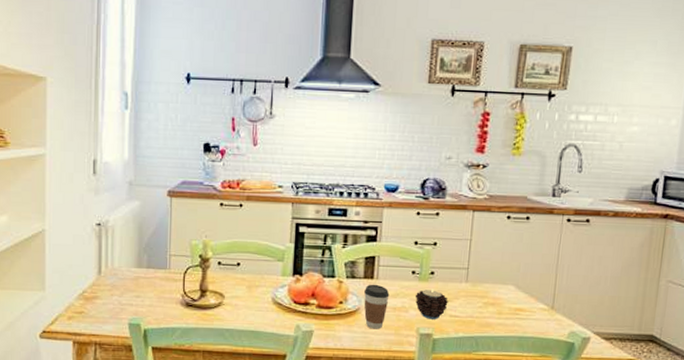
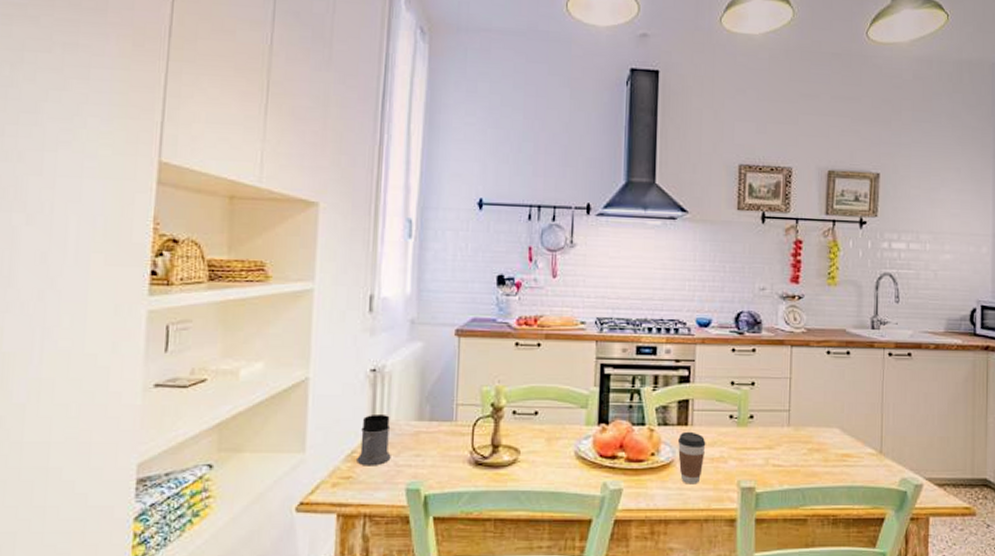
mug: none [87,261,115,304] -> present [357,413,391,466]
candle: present [415,289,448,320] -> none [734,435,770,470]

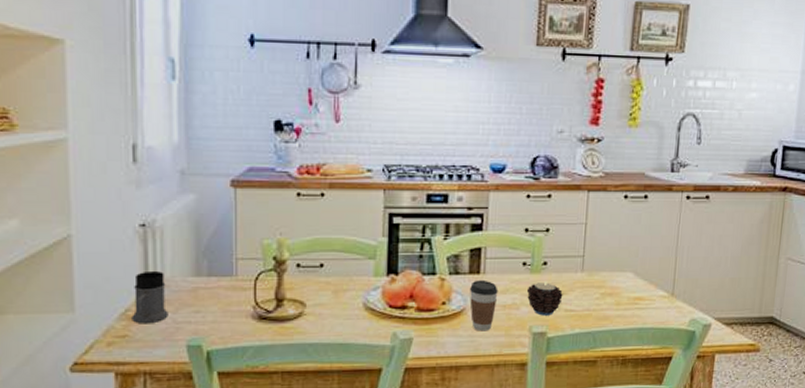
candle: none [734,435,770,470] -> present [526,281,563,316]

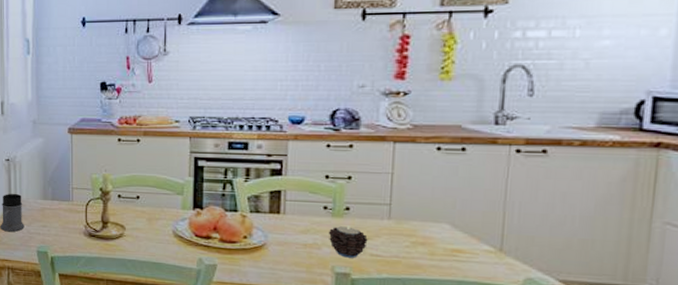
coffee cup: present [470,279,498,332] -> none [270,219,299,266]

